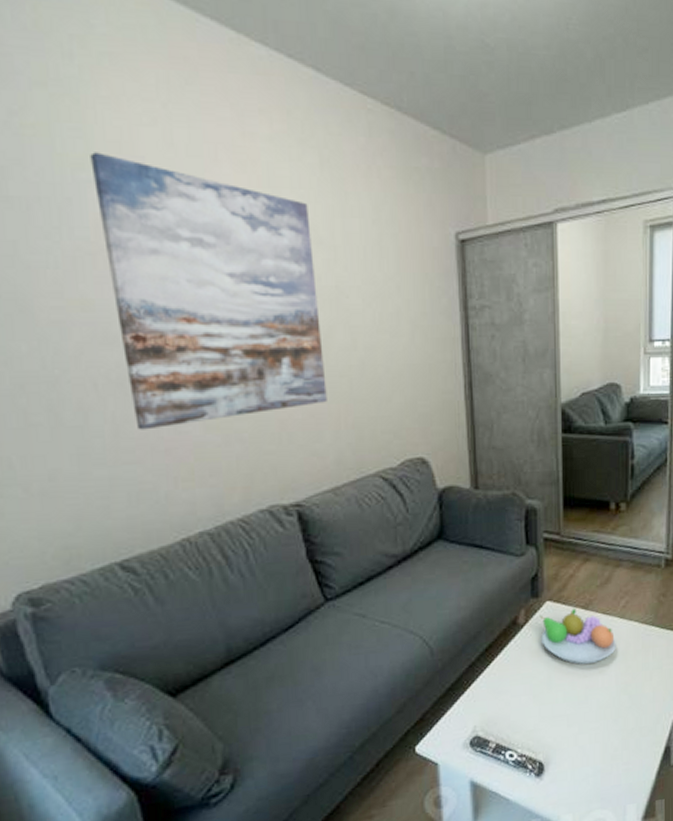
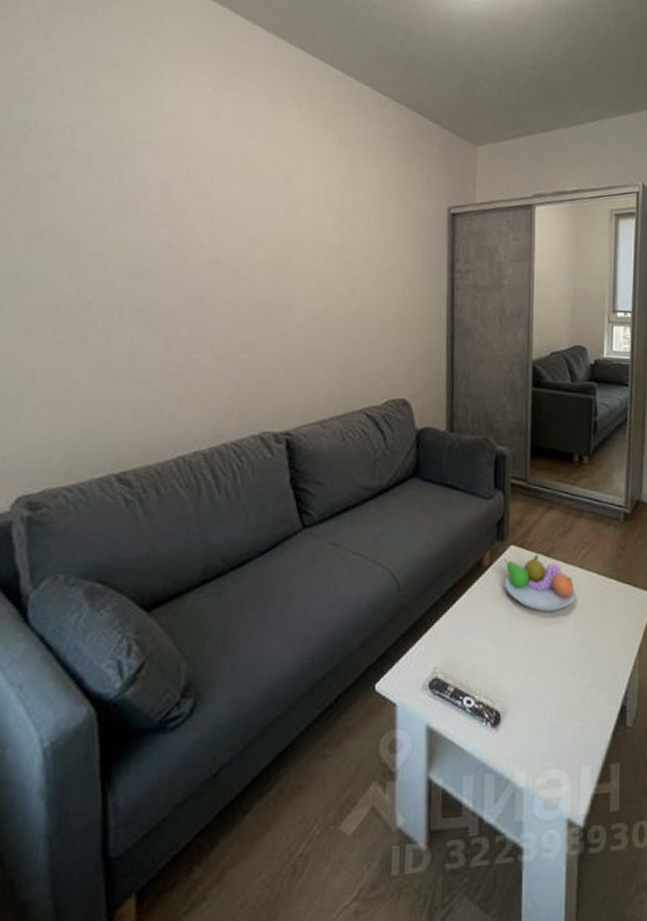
wall art: present [90,152,327,430] -> none [147,120,325,355]

